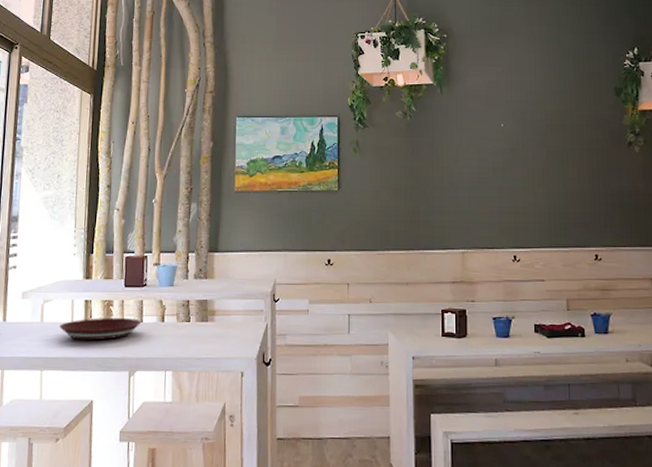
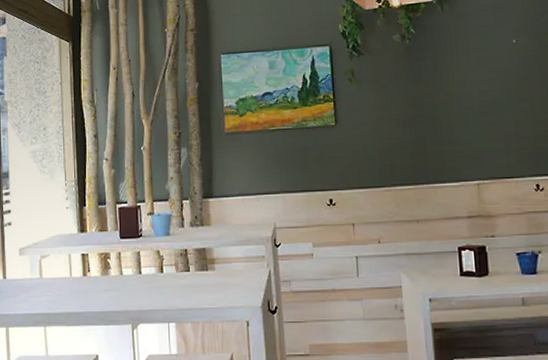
plate: present [59,318,142,341] -> none [59,270,140,295]

